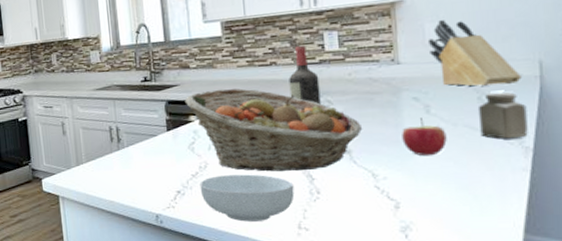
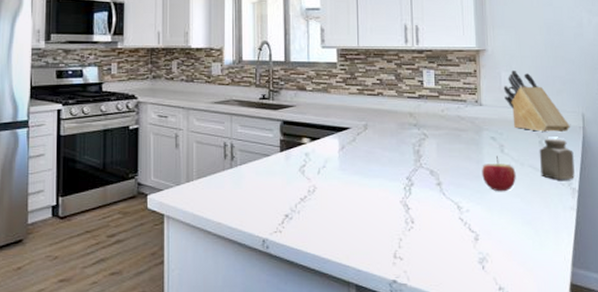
fruit basket: present [184,88,362,172] -> none [299,114,450,200]
cereal bowl: present [200,174,295,222] -> none [307,201,392,249]
wine bottle: present [289,45,321,105] -> none [392,79,418,137]

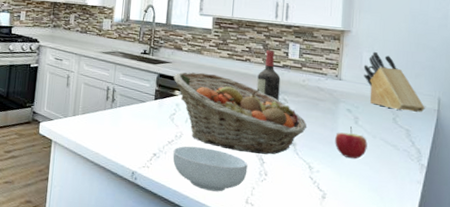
fruit basket: none [299,114,450,200] -> present [173,72,306,155]
cereal bowl: none [307,201,392,249] -> present [172,146,248,192]
wine bottle: none [392,79,418,137] -> present [256,49,281,101]
salt shaker: present [539,138,575,180] -> none [391,116,426,156]

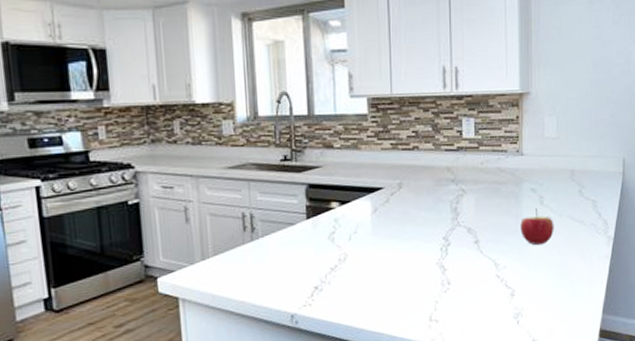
cereal bowl: present [172,146,248,192] -> none [338,266,428,317]
fruit basket: present [173,72,306,155] -> none [326,172,489,263]
wine bottle: present [256,49,281,101] -> none [429,130,456,193]
knife block: present [363,51,425,113] -> none [546,114,610,180]

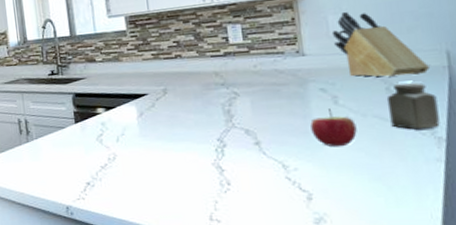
knife block: none [546,114,610,180] -> present [331,11,430,77]
salt shaker: none [578,186,612,229] -> present [386,82,440,130]

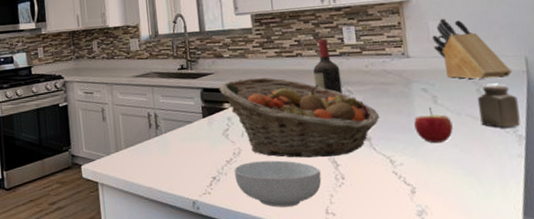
fruit basket: none [91,80,270,163] -> present [219,77,379,158]
cereal bowl: none [109,165,205,213] -> present [234,160,322,207]
wine bottle: none [194,38,227,96] -> present [313,38,342,94]

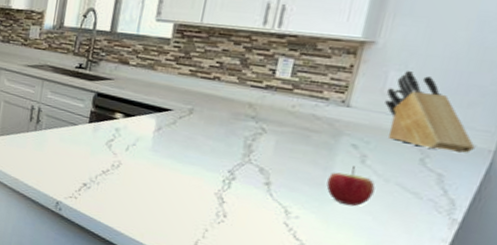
fruit basket: present [219,77,379,158] -> none [114,91,289,194]
cereal bowl: present [234,160,322,207] -> none [106,177,202,231]
wine bottle: present [313,38,342,94] -> none [224,65,261,130]
salt shaker: present [477,85,521,128] -> none [410,156,469,209]

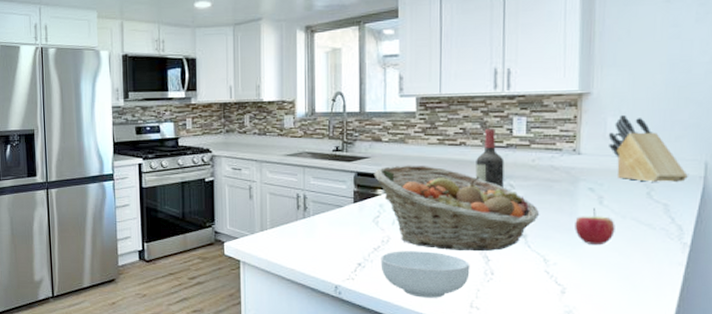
cereal bowl: none [106,177,202,231] -> present [380,251,470,298]
fruit basket: none [114,91,289,194] -> present [373,165,539,252]
wine bottle: none [224,65,261,130] -> present [475,128,504,188]

